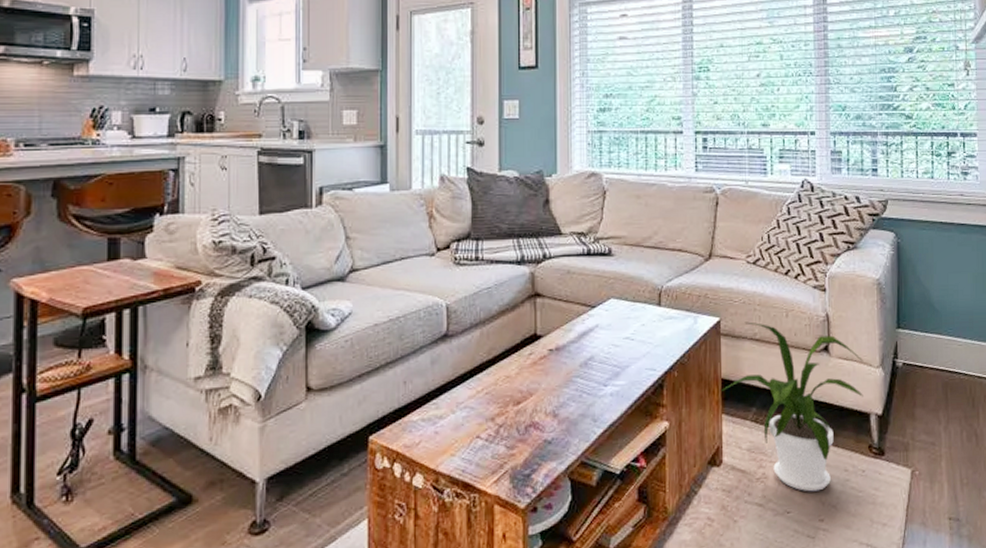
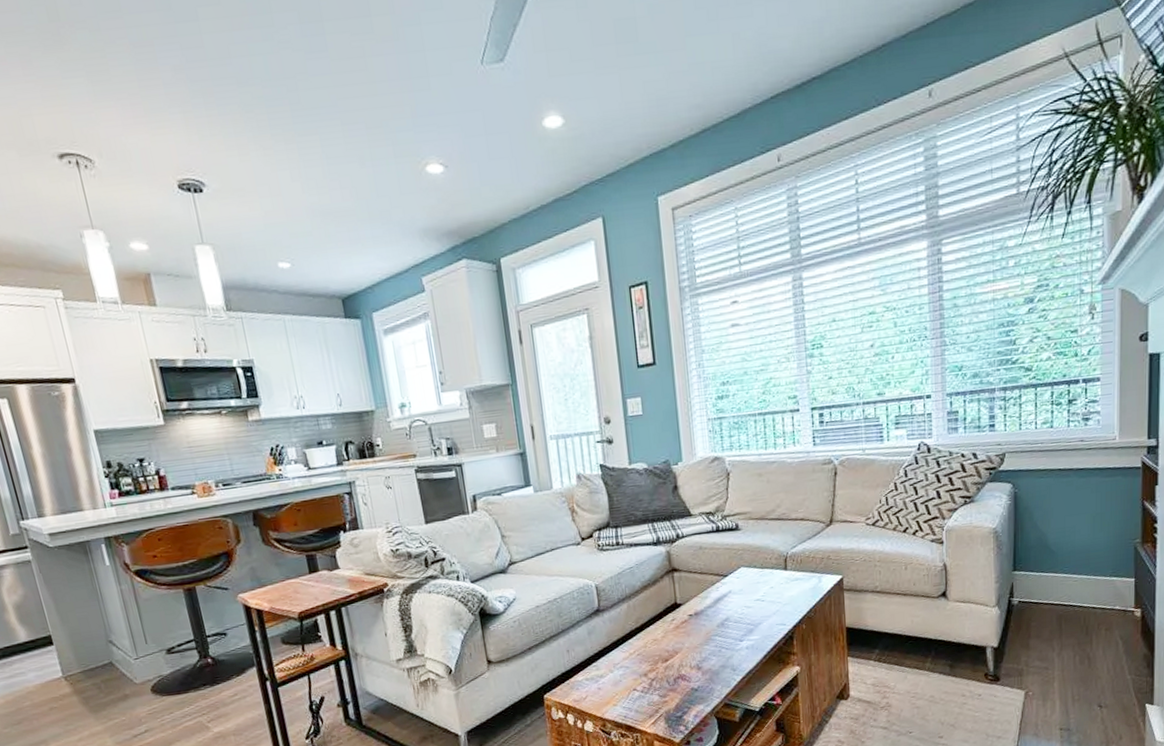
house plant: present [722,321,864,492] -> none [846,576,980,715]

